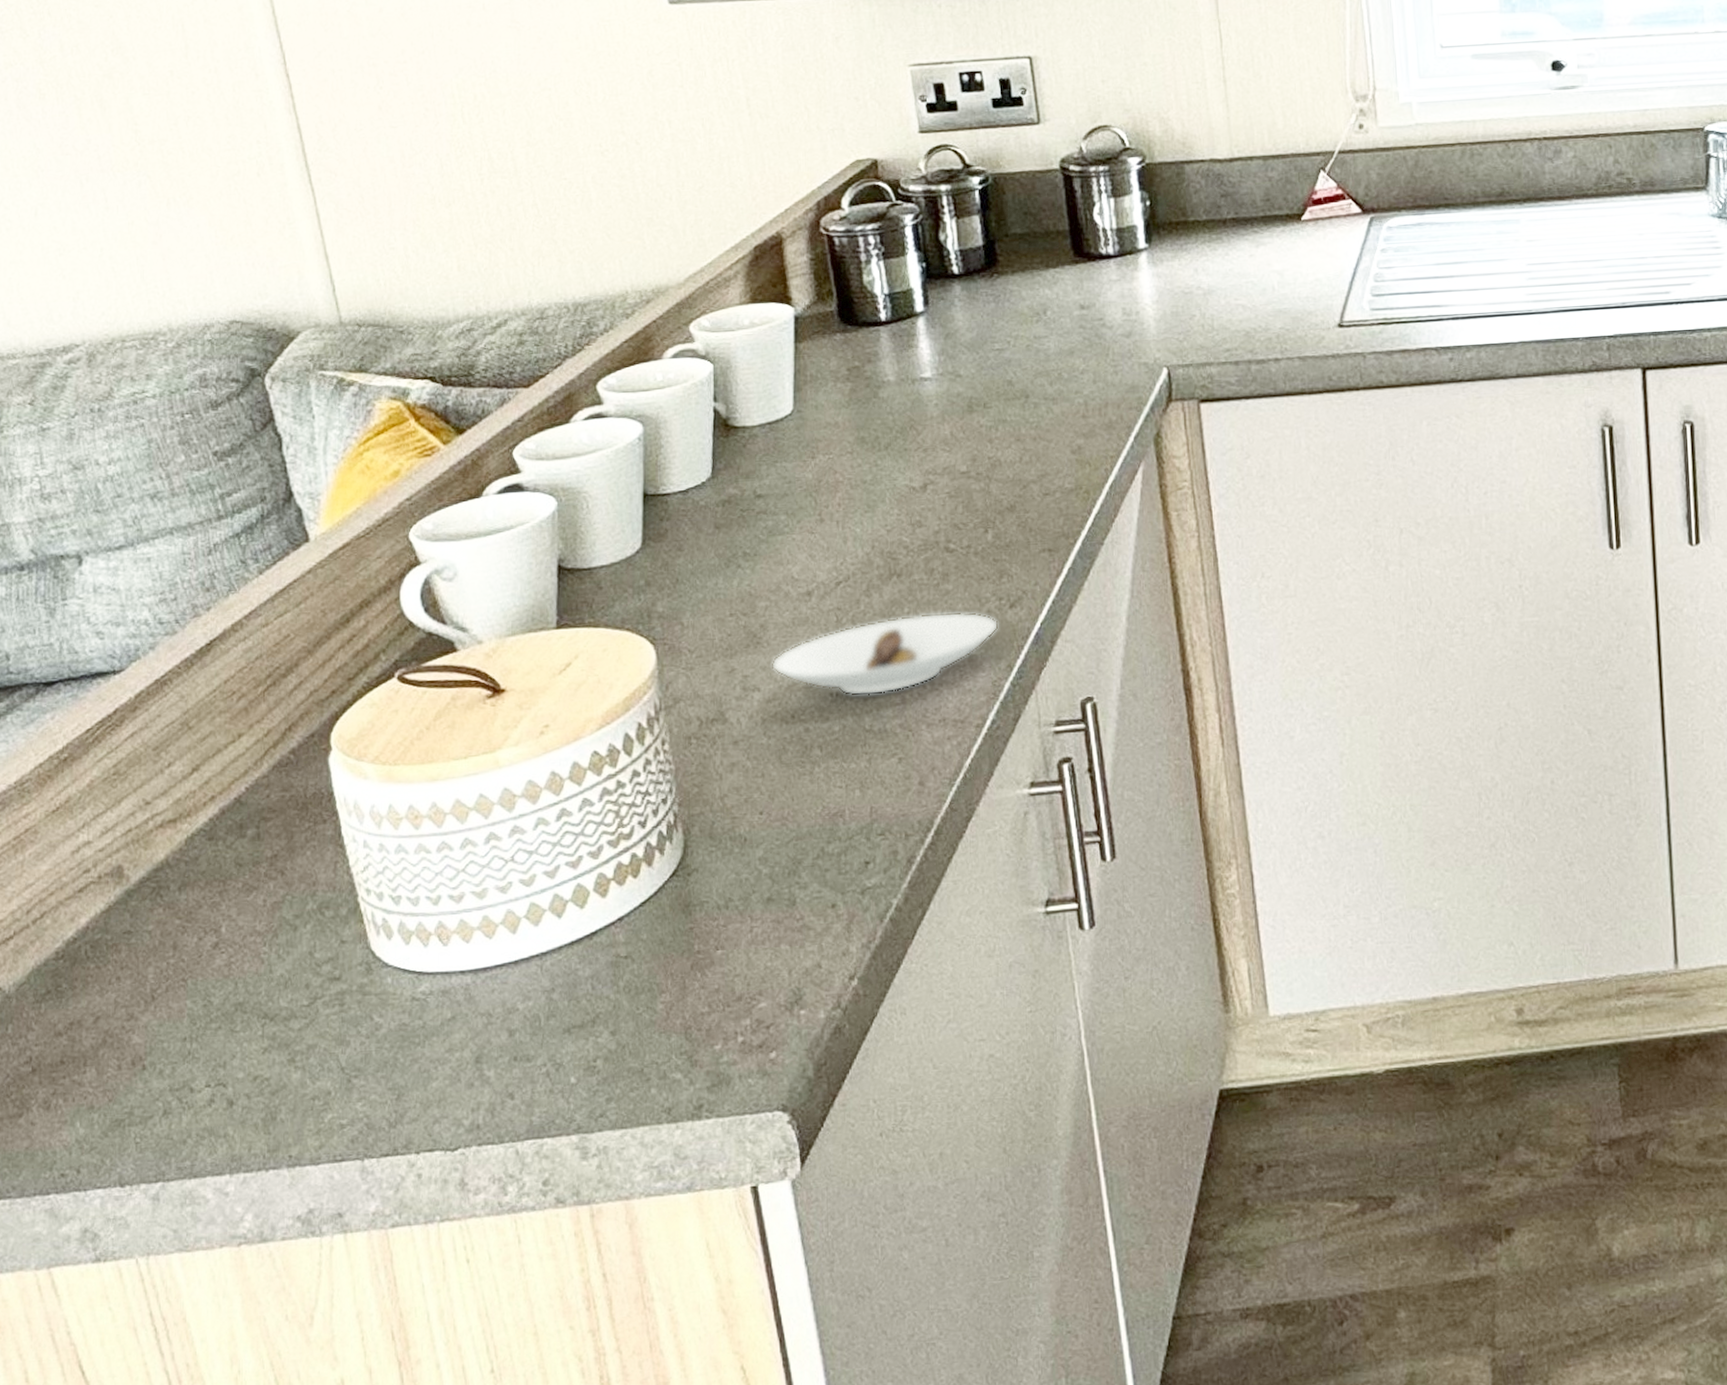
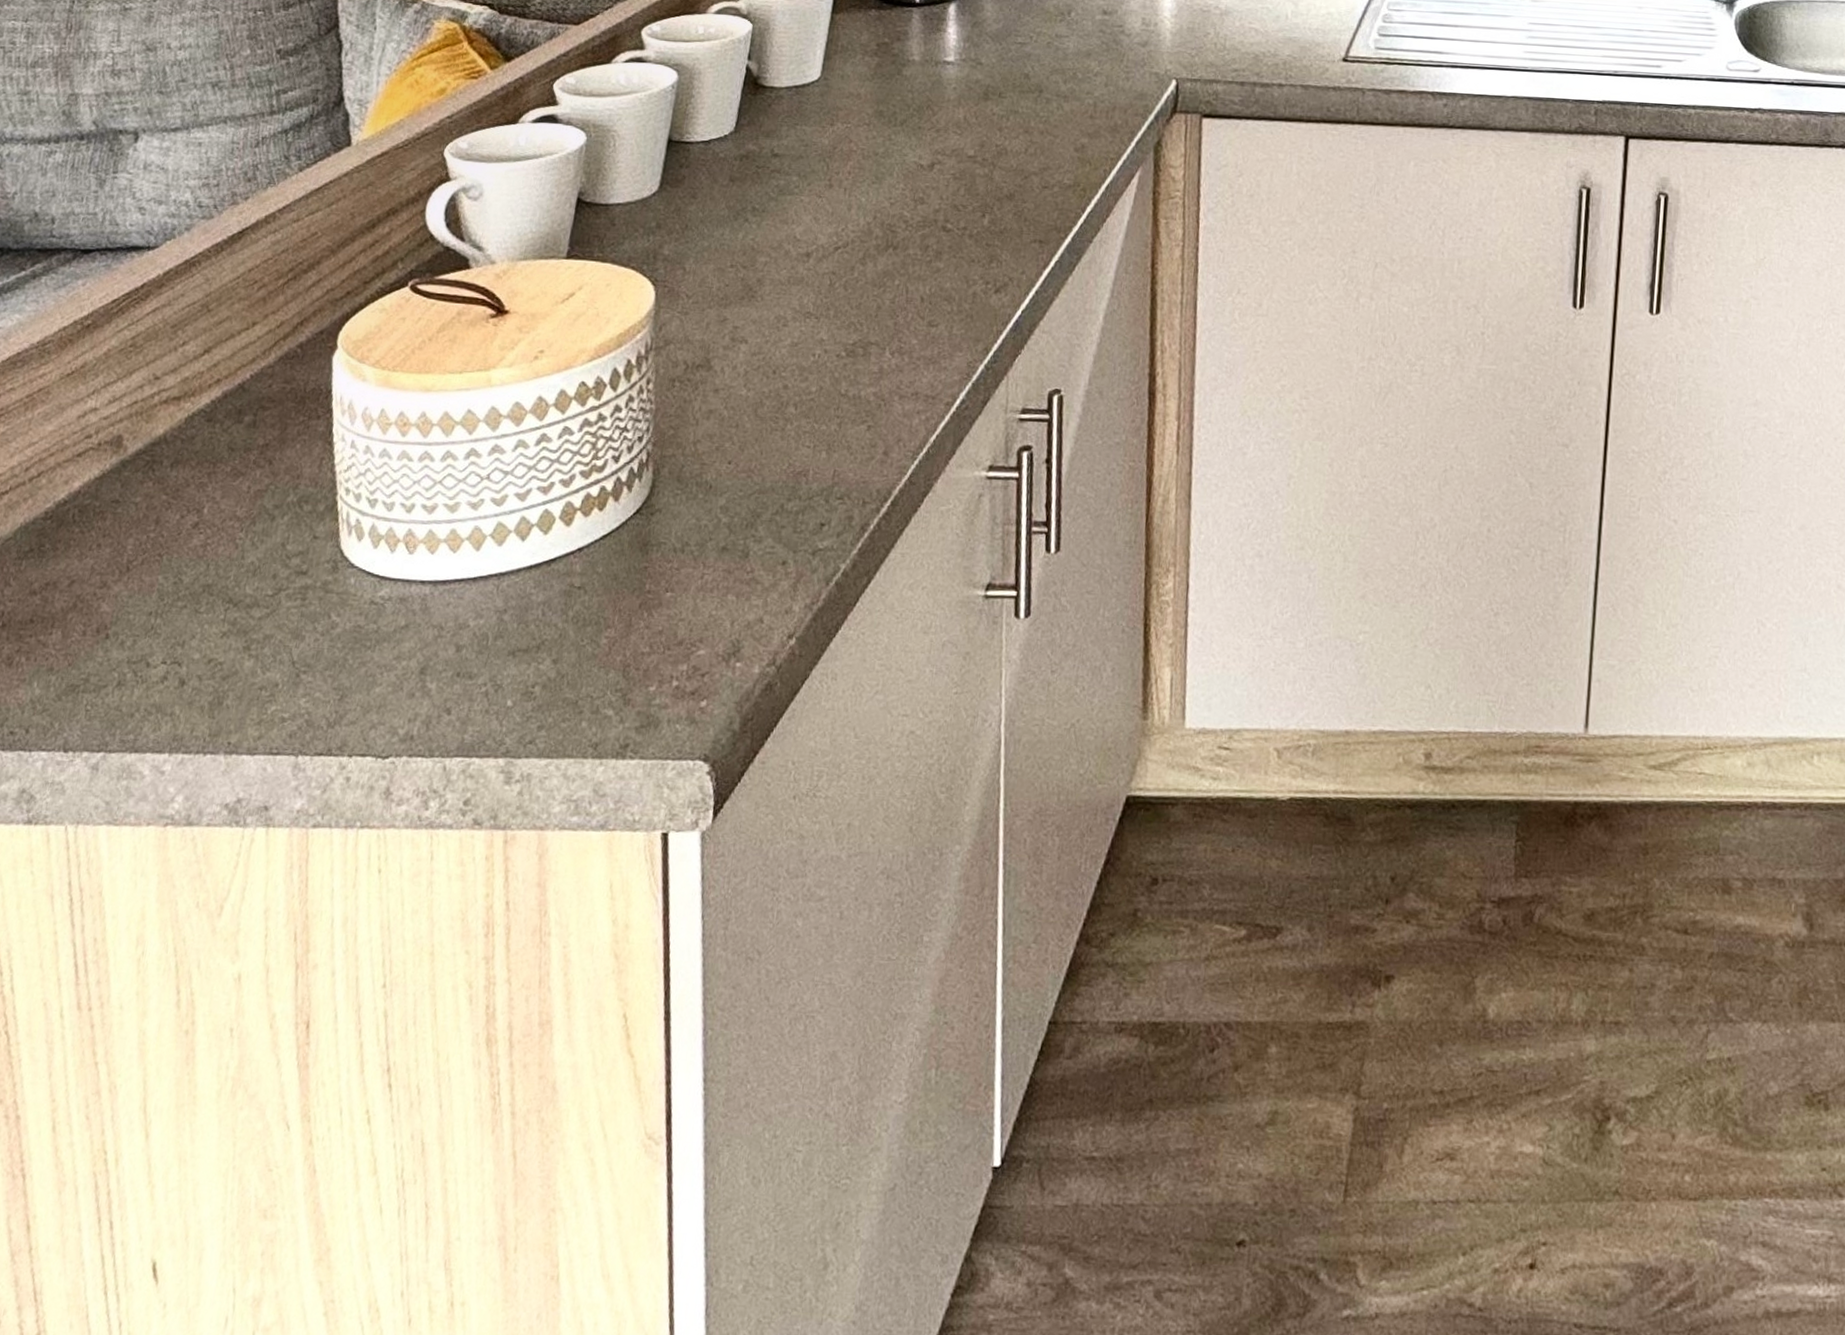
saucer: present [772,612,999,696] -> none [763,288,982,362]

